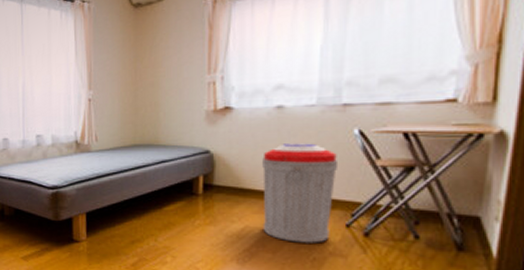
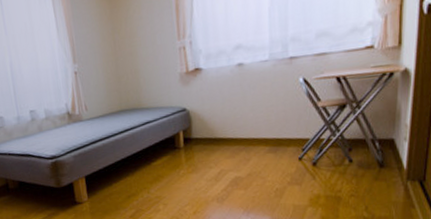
trash can: present [263,143,339,243] -> none [230,93,290,178]

